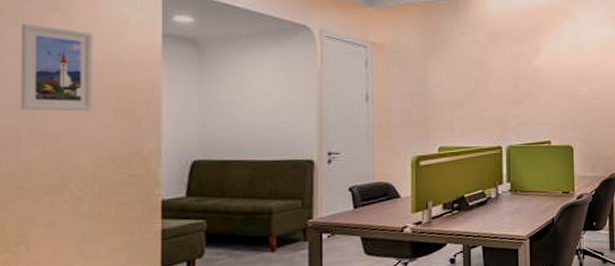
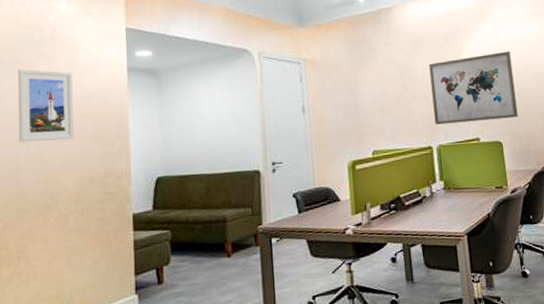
wall art: none [506,53,591,124] -> present [429,51,518,125]

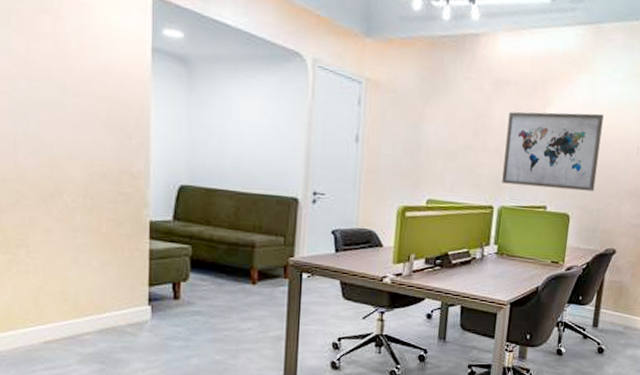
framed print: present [18,69,75,143] -> none [15,23,85,124]

